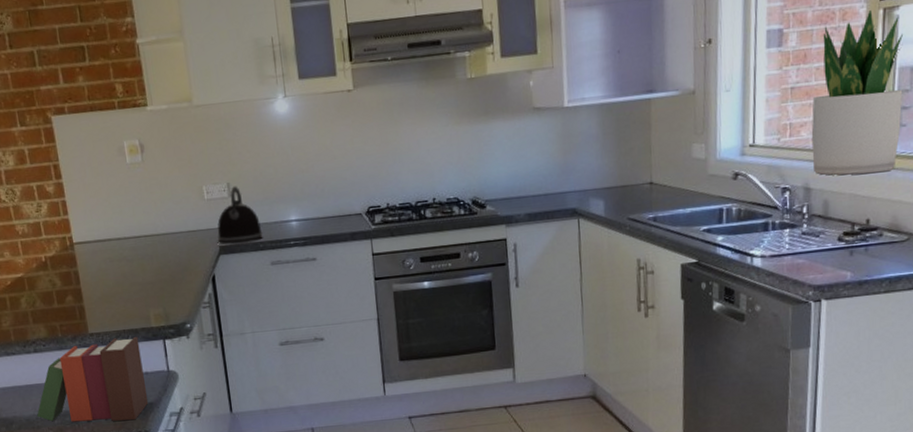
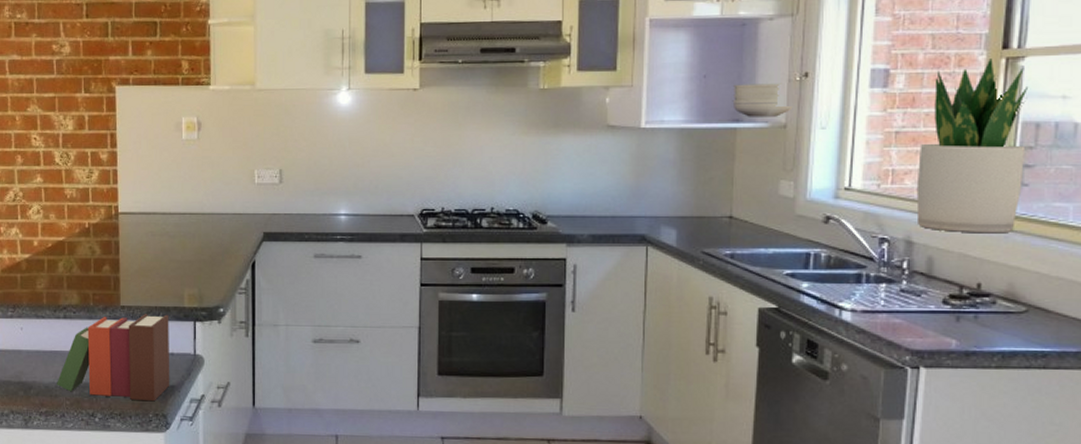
kettle: present [217,186,263,245] -> none [262,173,309,232]
bowl: none [645,51,701,87] -> present [732,83,795,117]

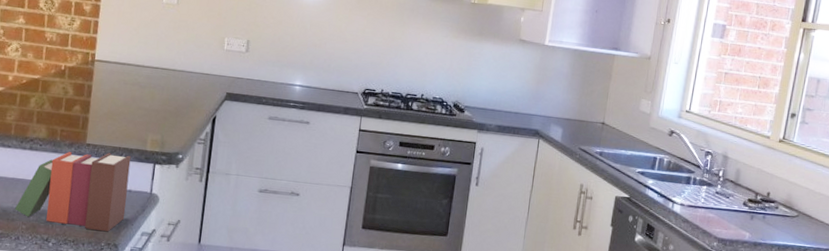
bowl: present [732,83,795,117] -> none [614,20,658,50]
planter: present [916,59,1028,234] -> none [733,27,815,158]

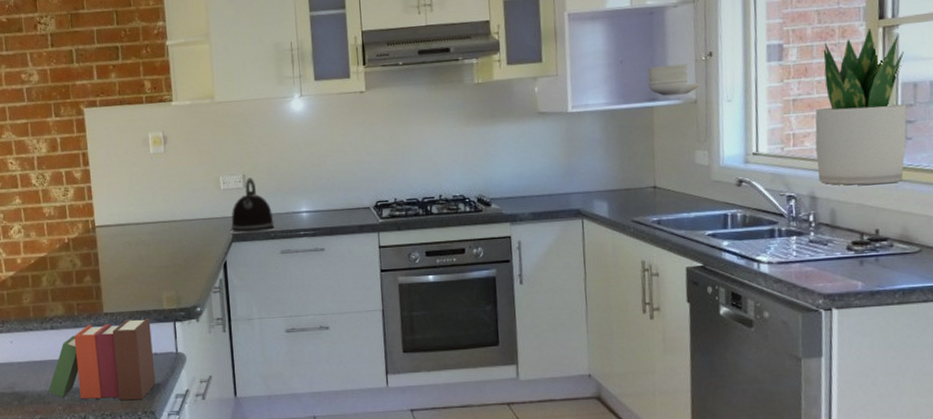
kettle: none [226,44,268,96] -> present [230,177,275,233]
bowl: none [614,20,658,50] -> present [647,63,703,96]
planter: none [733,27,815,158] -> present [815,29,907,186]

